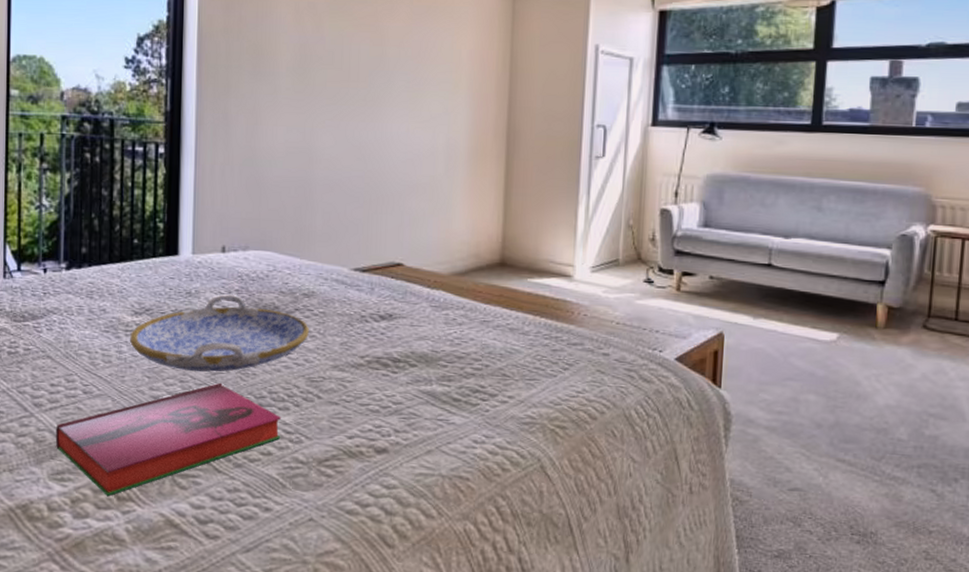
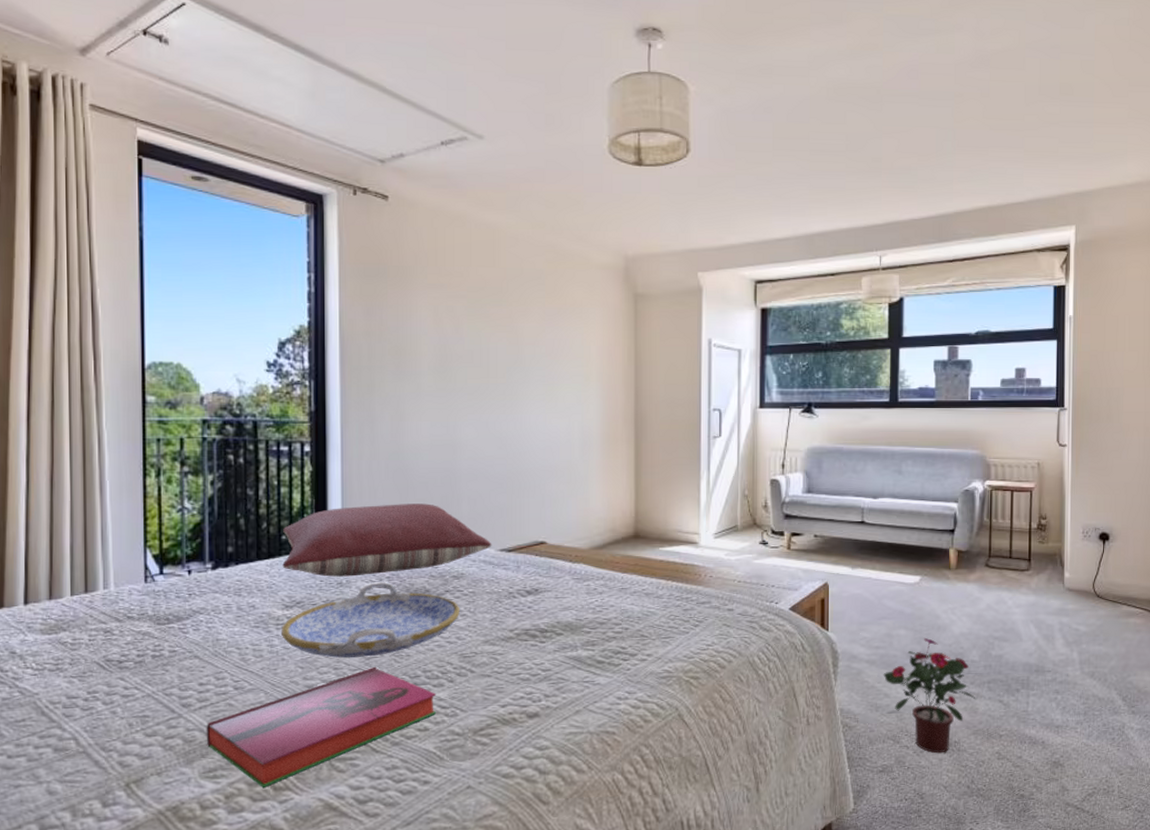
pillow: none [133,213,346,287] -> present [282,503,492,577]
potted flower: none [785,406,901,544] -> present [883,637,976,754]

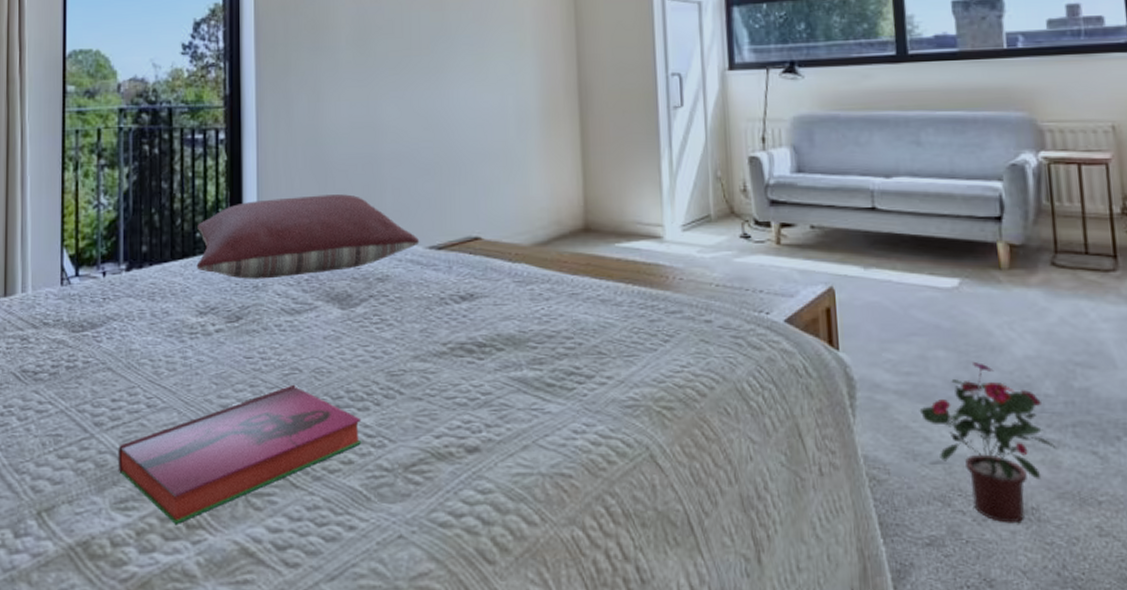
serving tray: present [281,582,460,658] -> none [195,285,385,373]

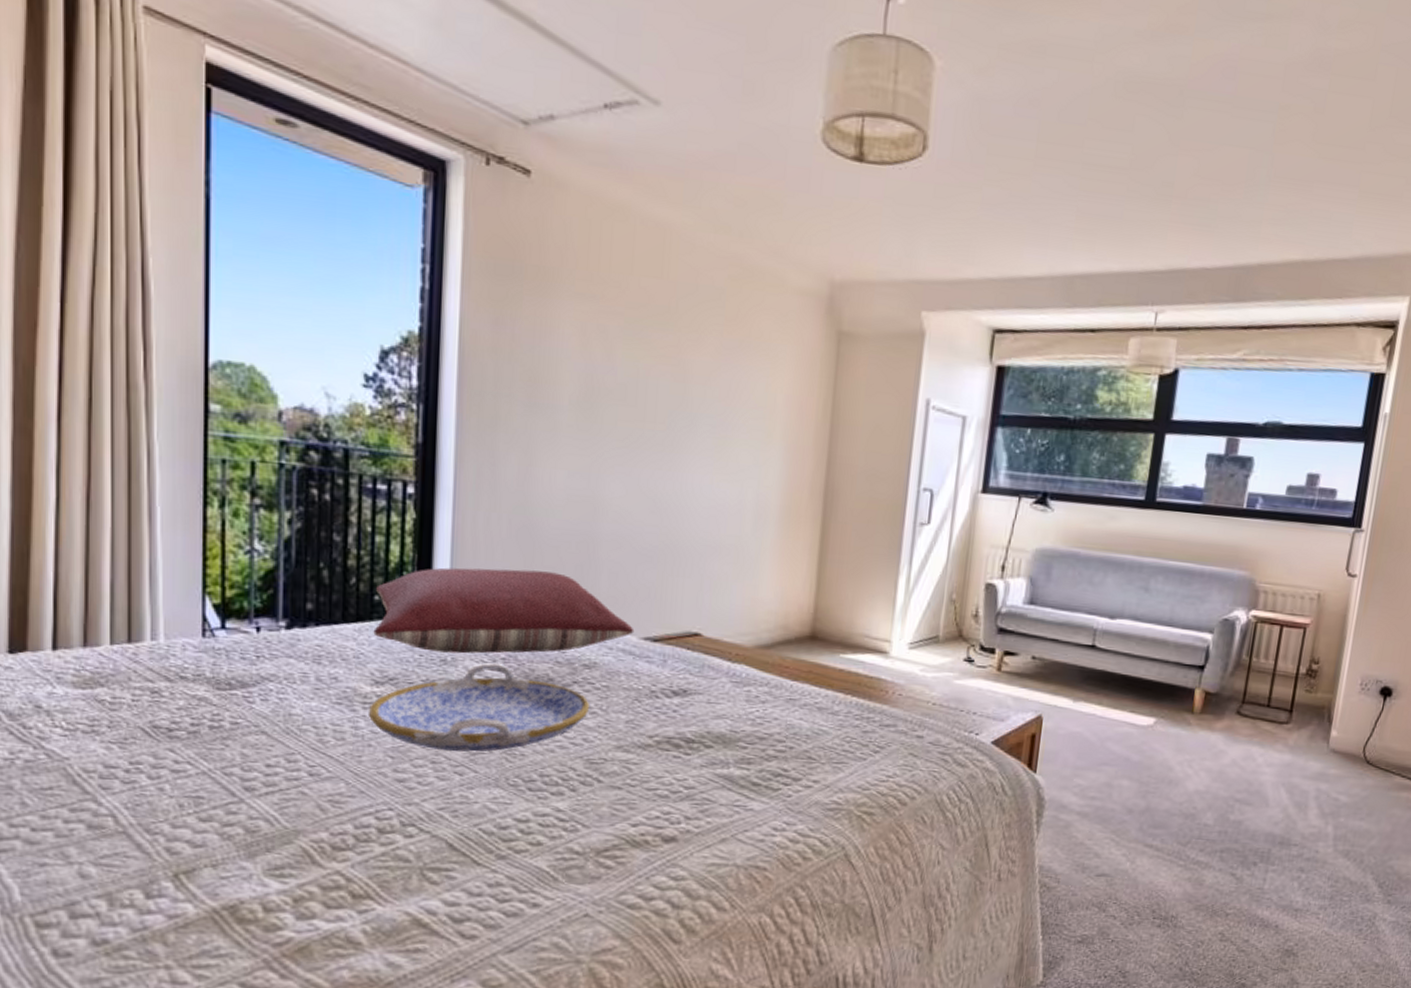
hardback book: present [118,384,362,524] -> none [272,764,555,893]
serving tray: none [195,285,385,373] -> present [369,663,589,752]
potted flower: present [919,361,1057,524] -> none [1096,791,1204,928]

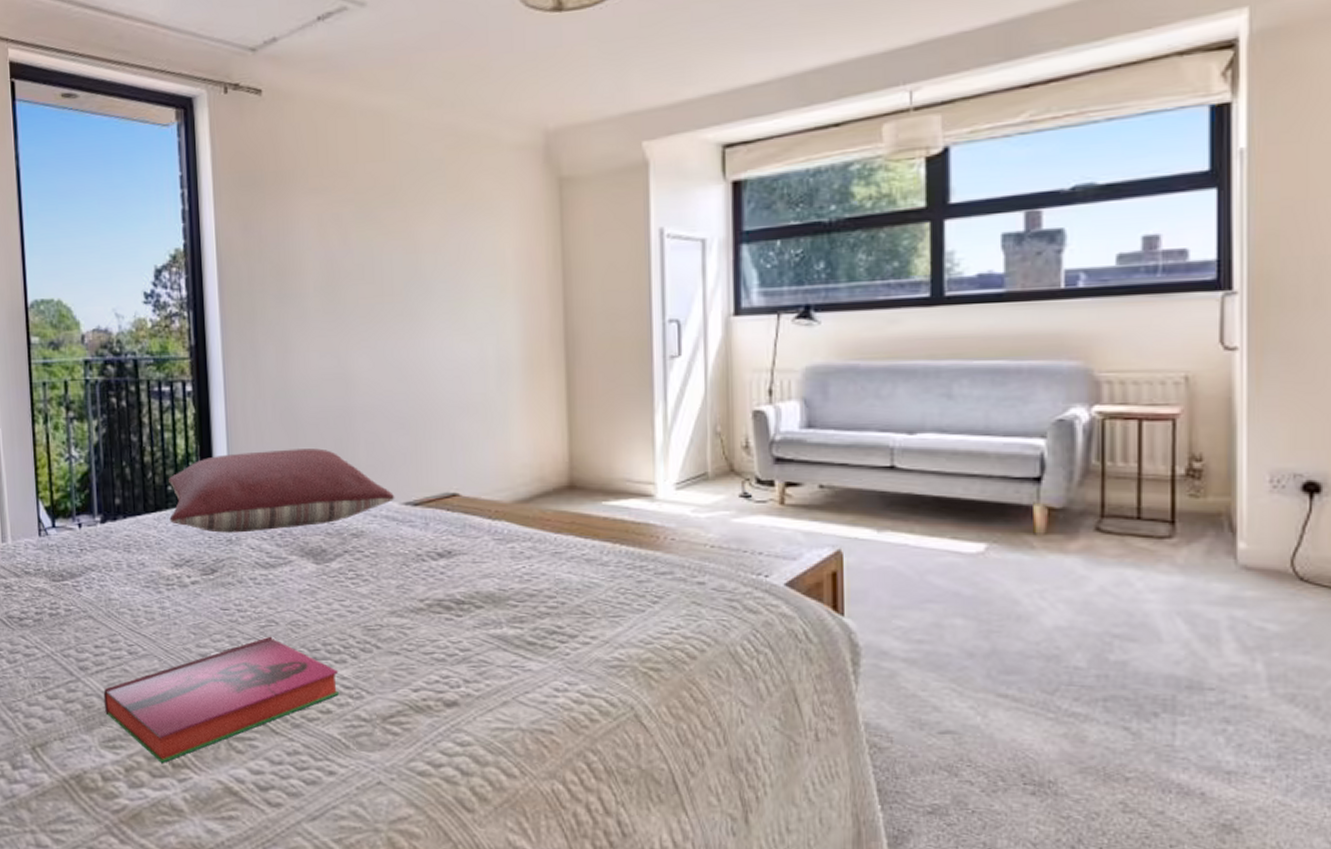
hardback book: none [272,764,555,893] -> present [103,636,340,763]
serving tray: present [369,663,589,752] -> none [172,540,361,625]

